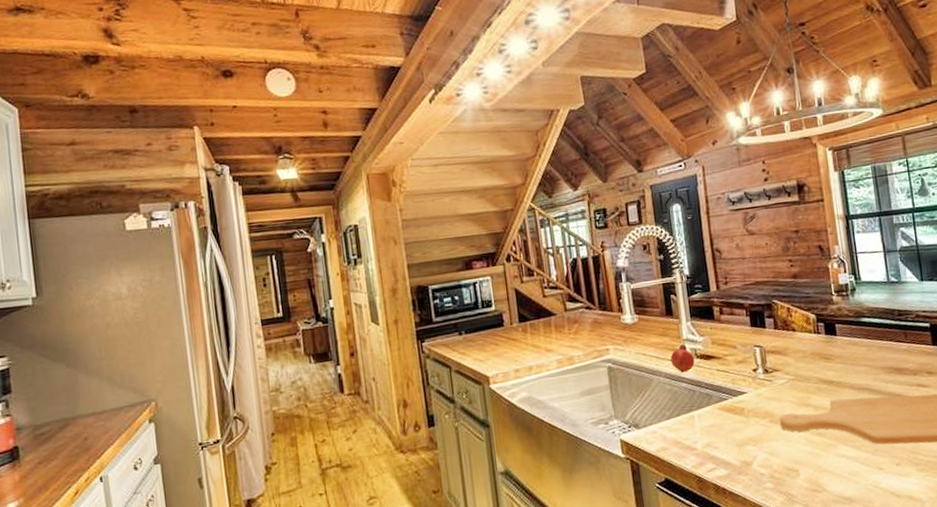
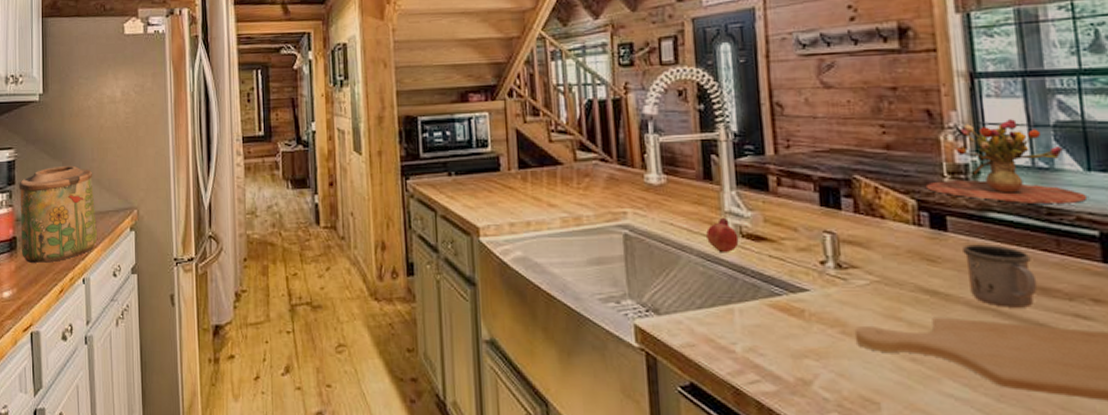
canister: none [16,366,114,470] -> present [19,165,98,263]
flower arrangement: none [821,248,922,310] -> present [925,119,1088,204]
mug: none [847,341,895,386] -> present [962,244,1038,308]

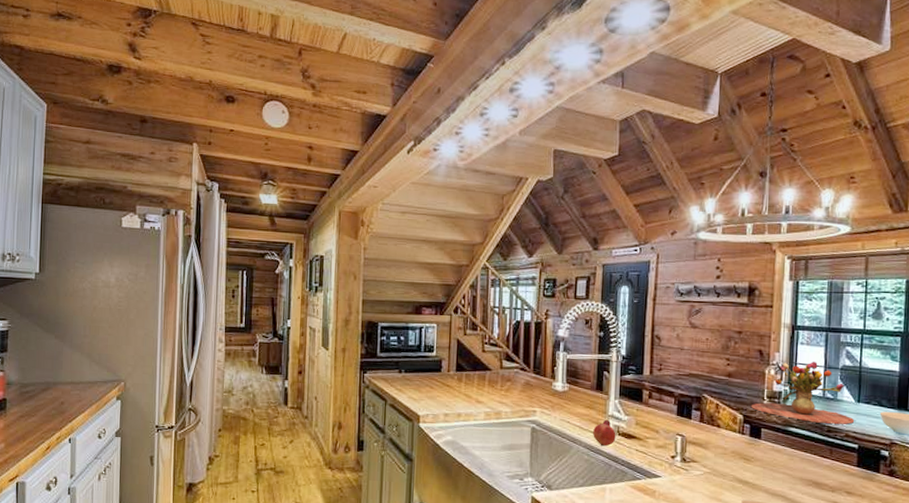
canister: present [19,165,98,263] -> none [11,338,86,423]
mug: present [962,244,1038,308] -> none [769,449,814,496]

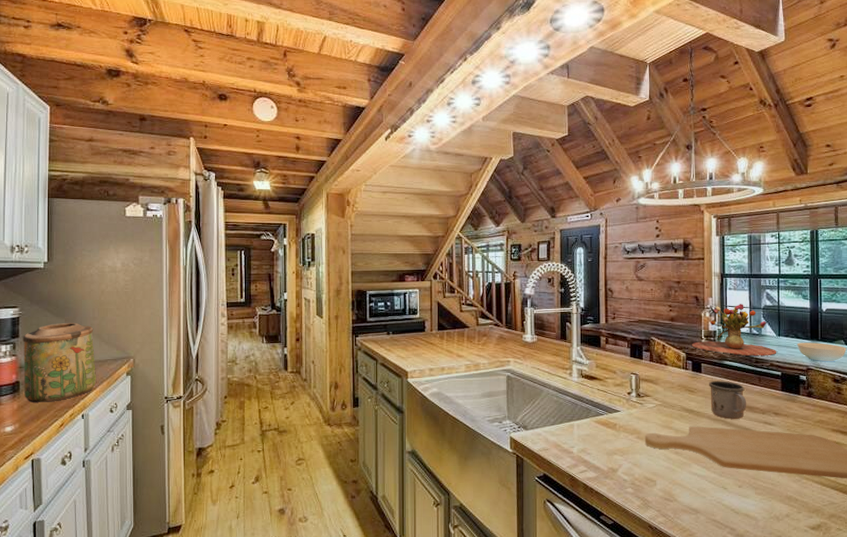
canister: none [11,338,86,423] -> present [22,322,97,402]
fruit: present [593,419,616,447] -> none [560,364,580,388]
mug: none [769,449,814,496] -> present [709,381,747,419]

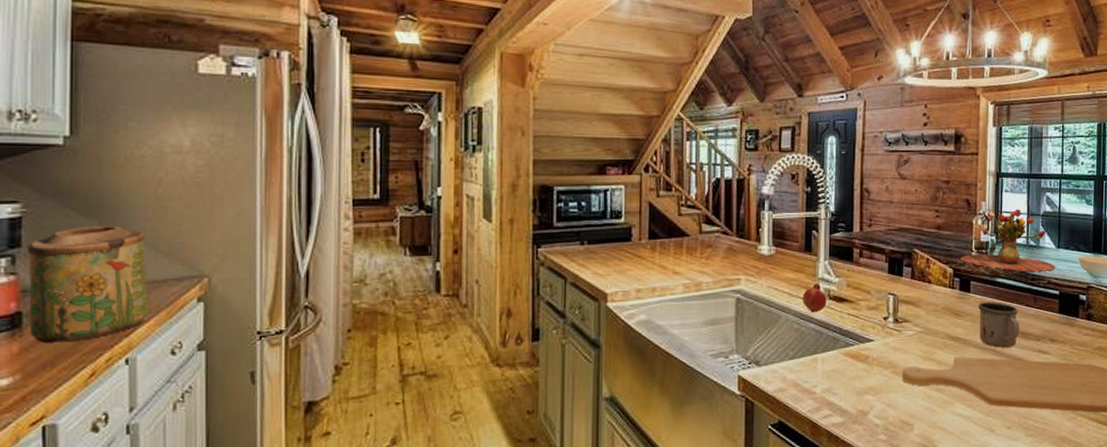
fruit: none [560,364,580,388] -> present [803,283,827,313]

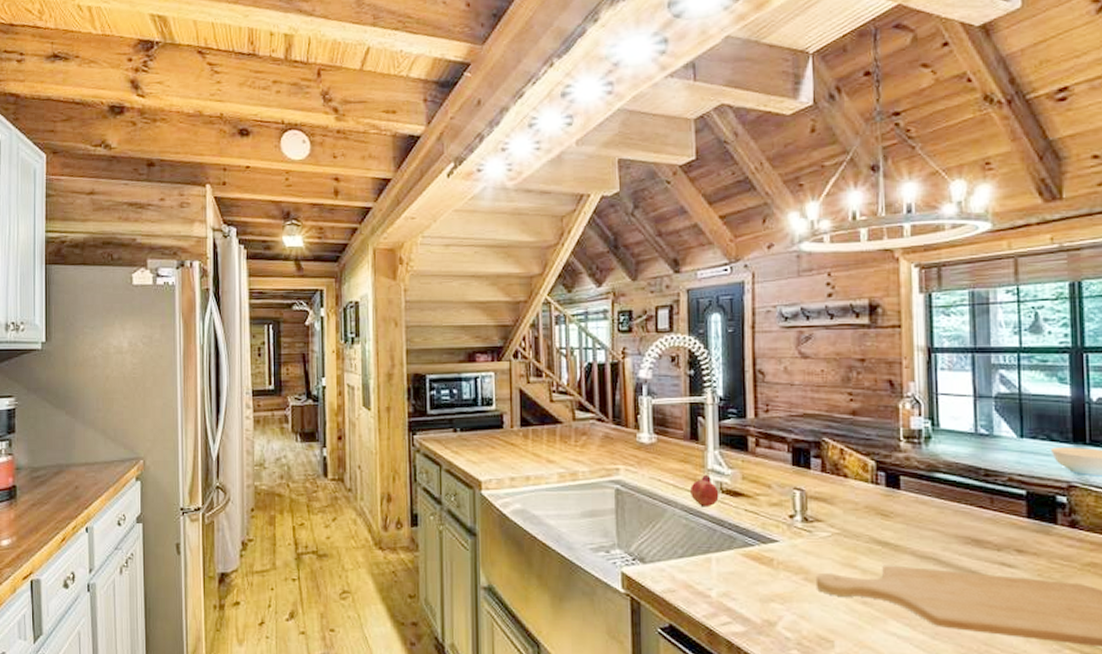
canister: present [27,225,150,343] -> none [19,415,102,512]
flower arrangement: present [960,209,1056,272] -> none [884,390,1019,466]
mug: present [978,302,1020,348] -> none [912,501,972,557]

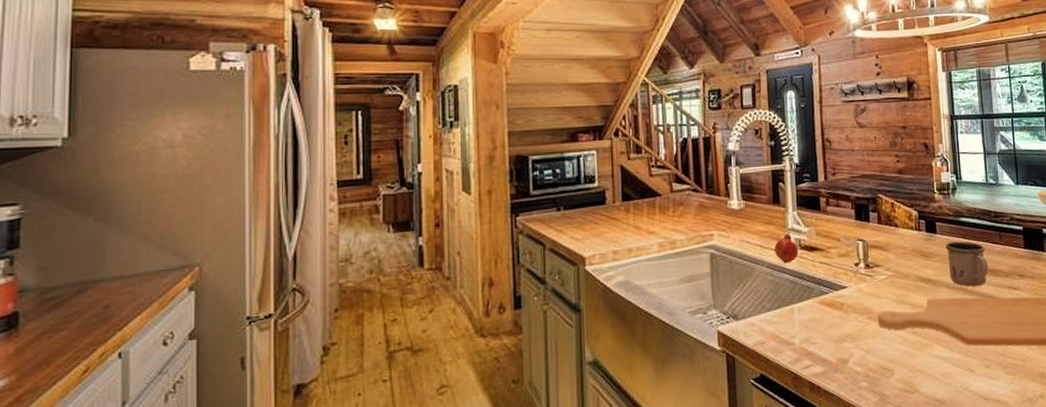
mug: none [912,501,972,557] -> present [945,241,989,287]

